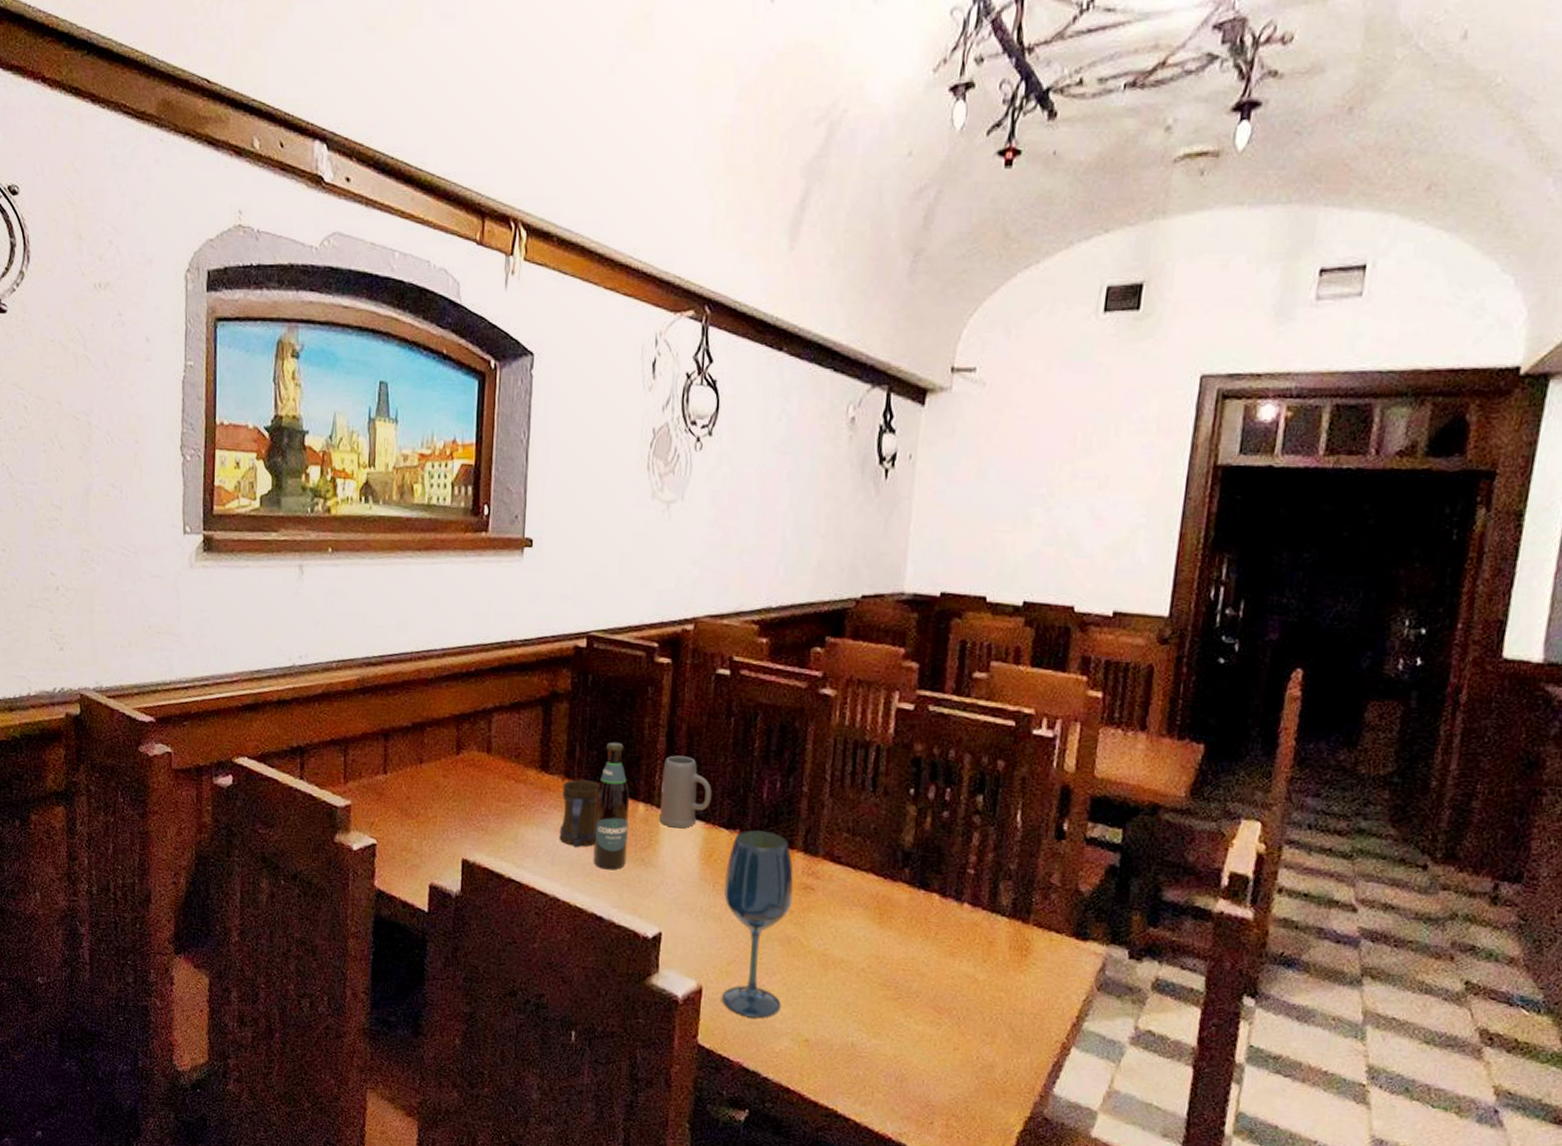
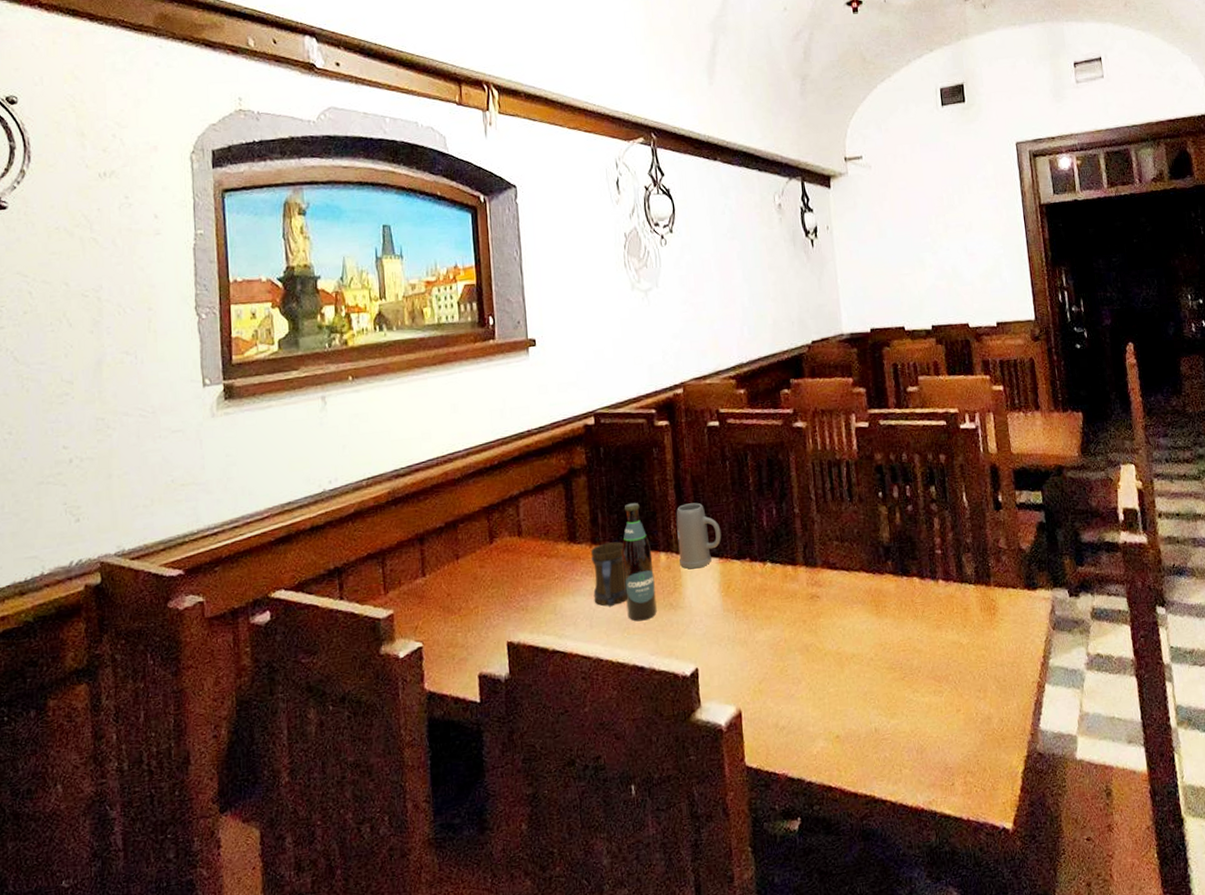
wineglass: present [722,830,794,1018] -> none [743,554,811,728]

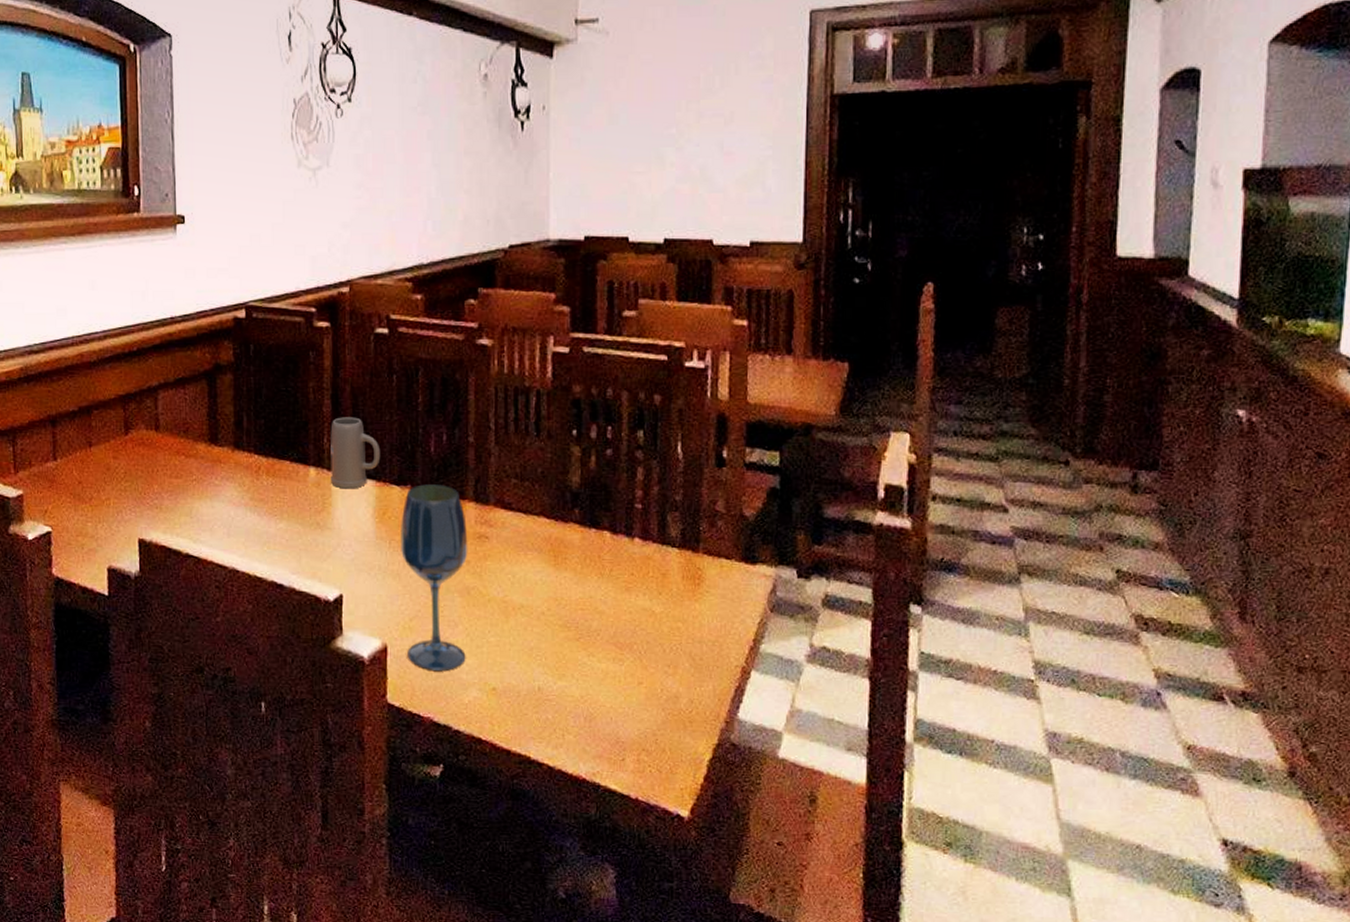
beer mug: present [591,541,627,607] -> none [233,449,270,518]
bottle: present [621,502,657,622] -> none [266,409,302,537]
wineglass: none [743,554,811,728] -> present [400,484,468,671]

